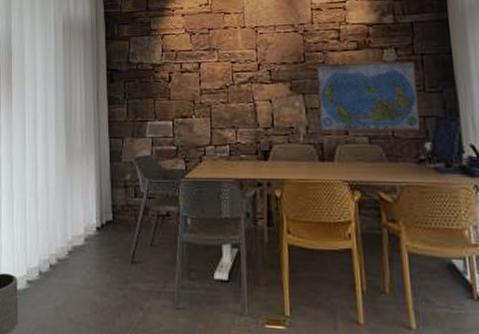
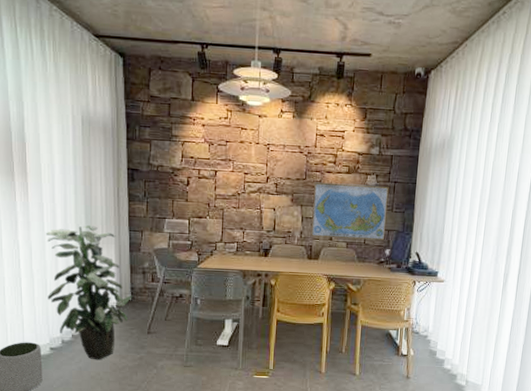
indoor plant: none [26,133,114,298] -> present [45,224,132,360]

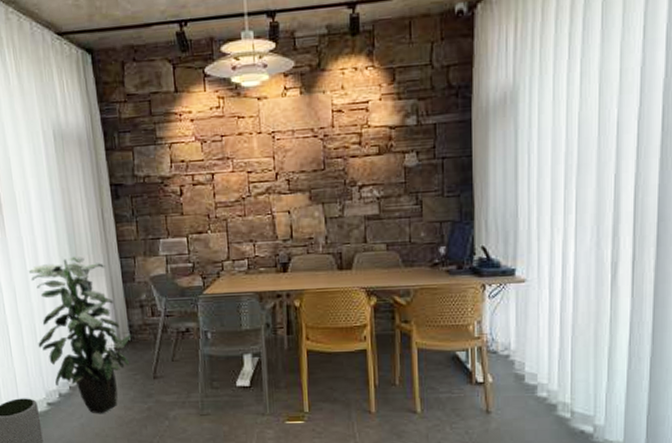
world map: present [311,182,389,241] -> none [336,164,437,240]

